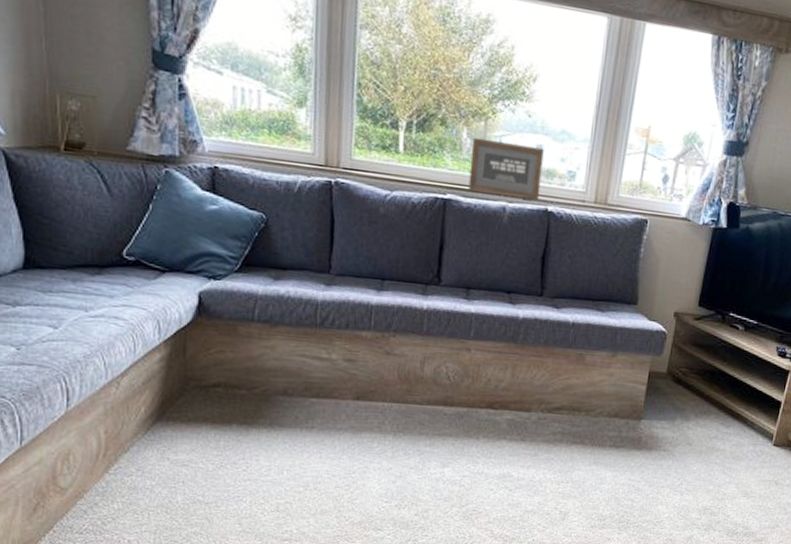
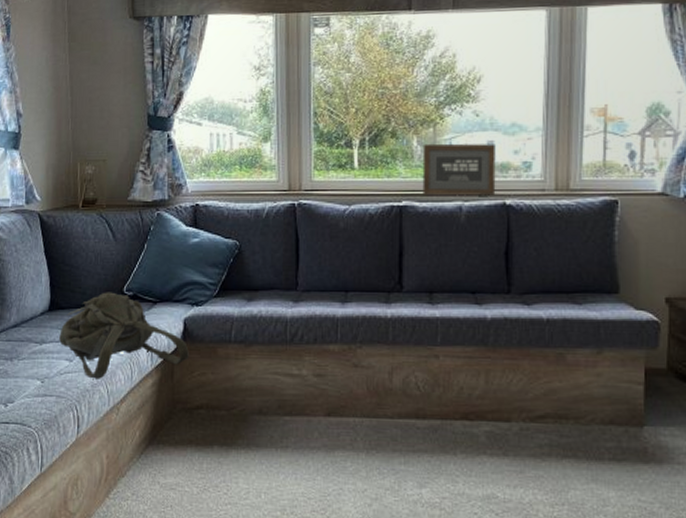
backpack: none [39,254,205,351] -> present [59,292,189,381]

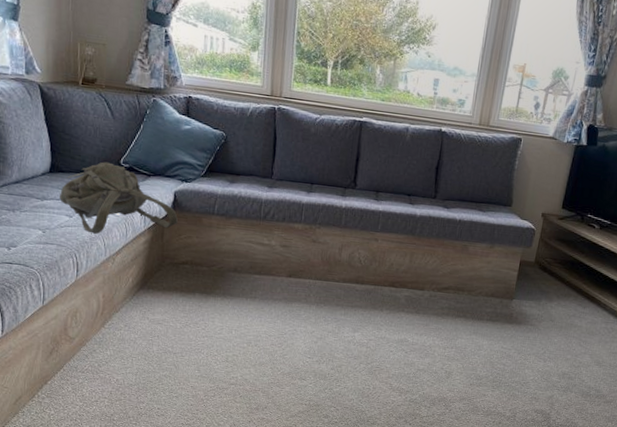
picture frame: present [422,143,496,196] -> none [379,73,440,123]

